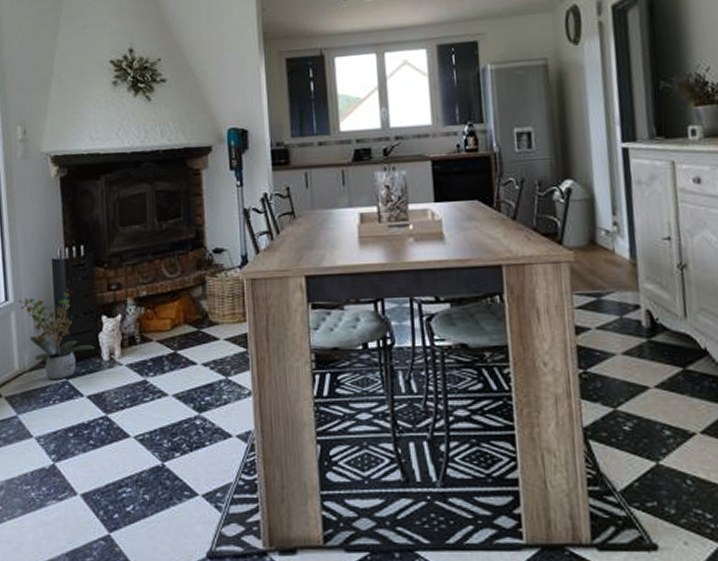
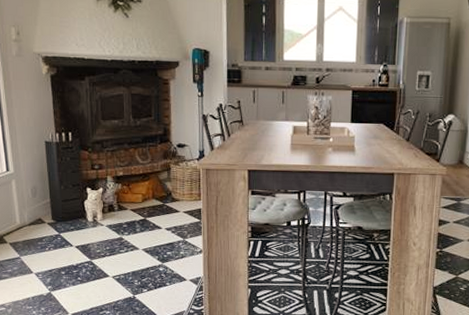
potted plant: present [18,289,95,380] -> none [18,166,81,233]

